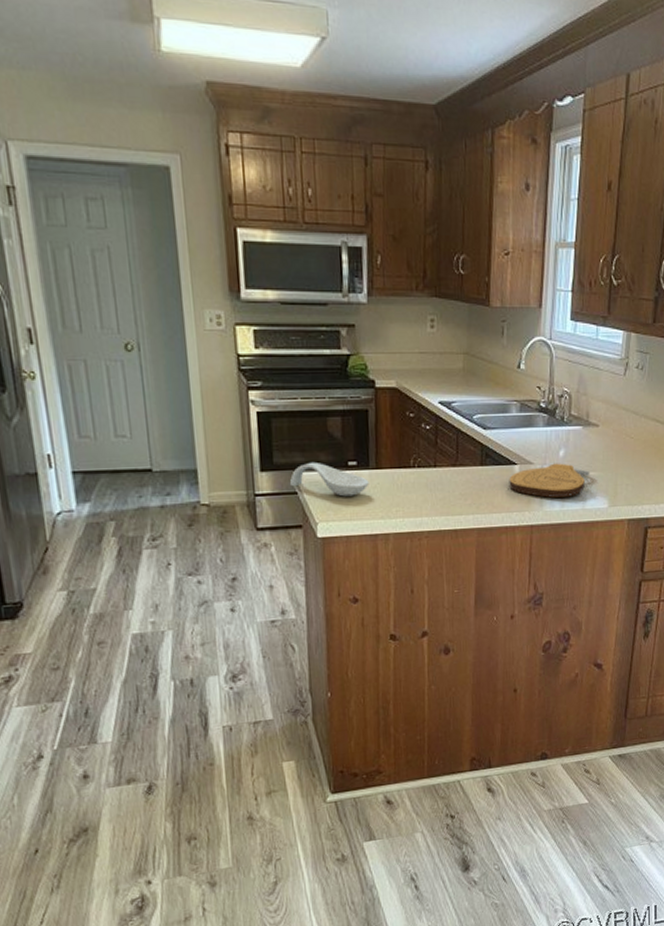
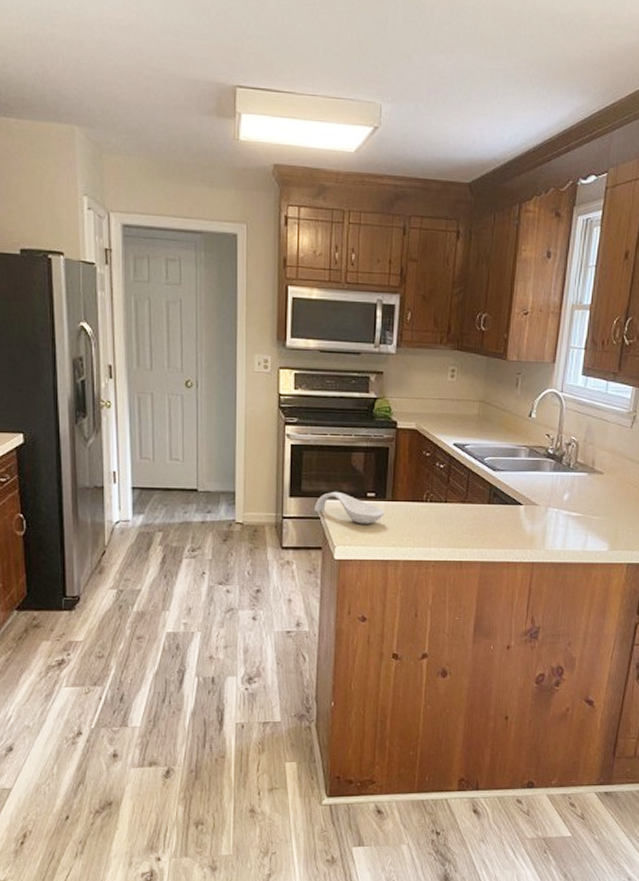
cutting board: present [509,463,590,498] -> none [514,506,592,538]

